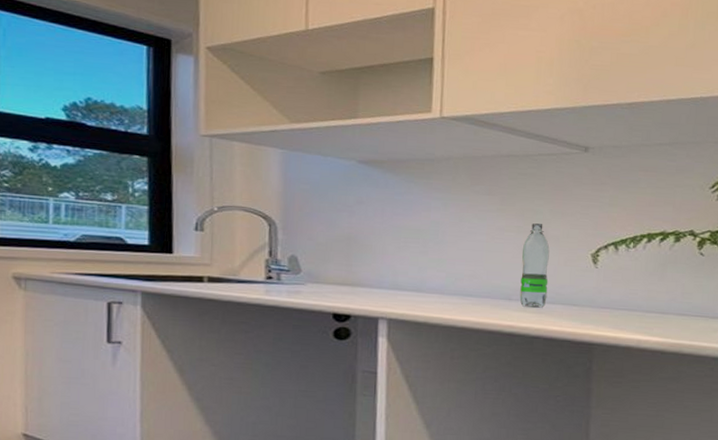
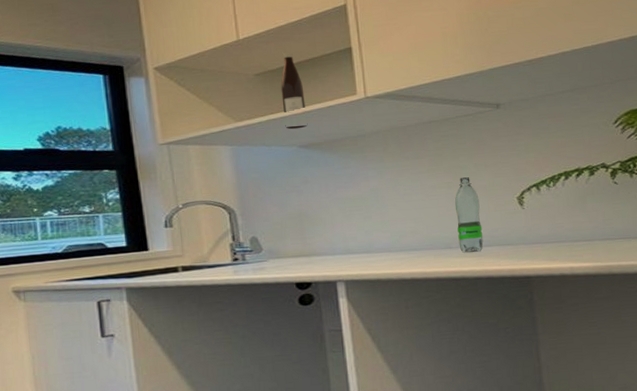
bottle: none [346,51,373,142] -> present [280,52,308,130]

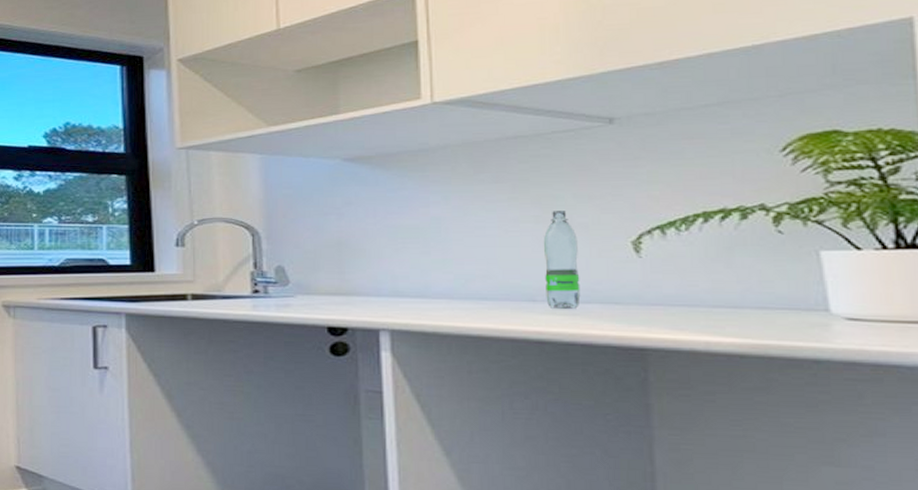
bottle: present [280,52,308,130] -> none [326,44,356,139]

